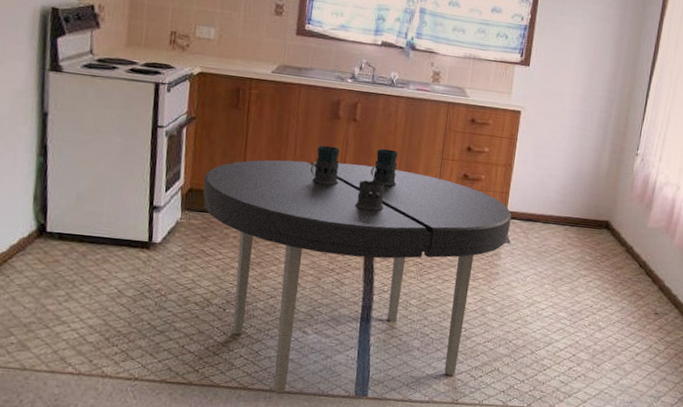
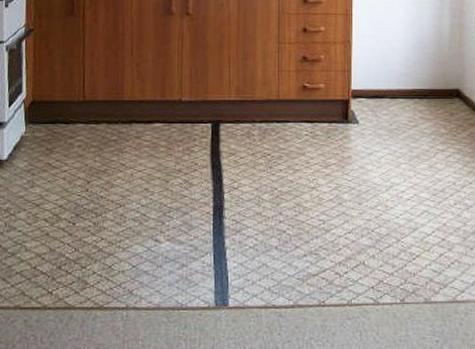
dining table: present [202,145,512,394] -> none [45,39,357,311]

